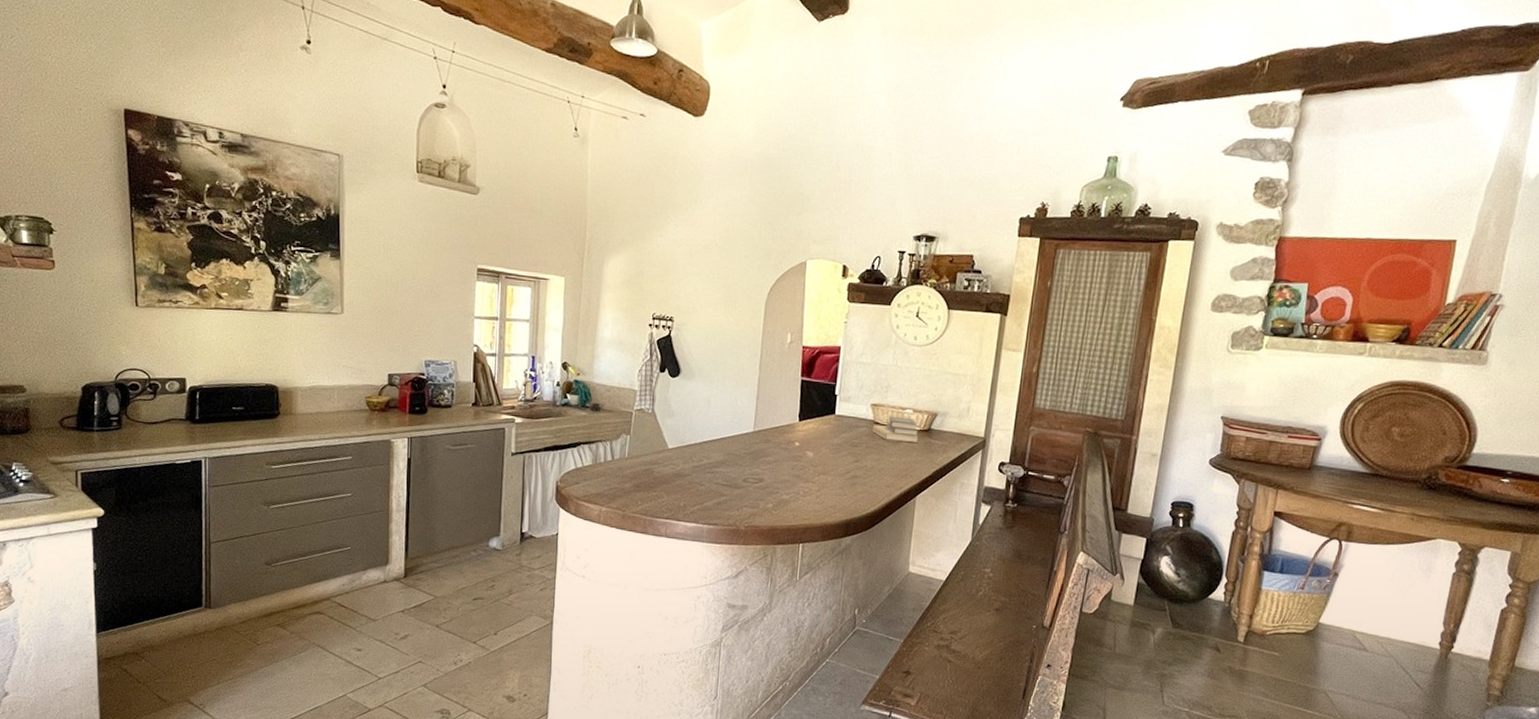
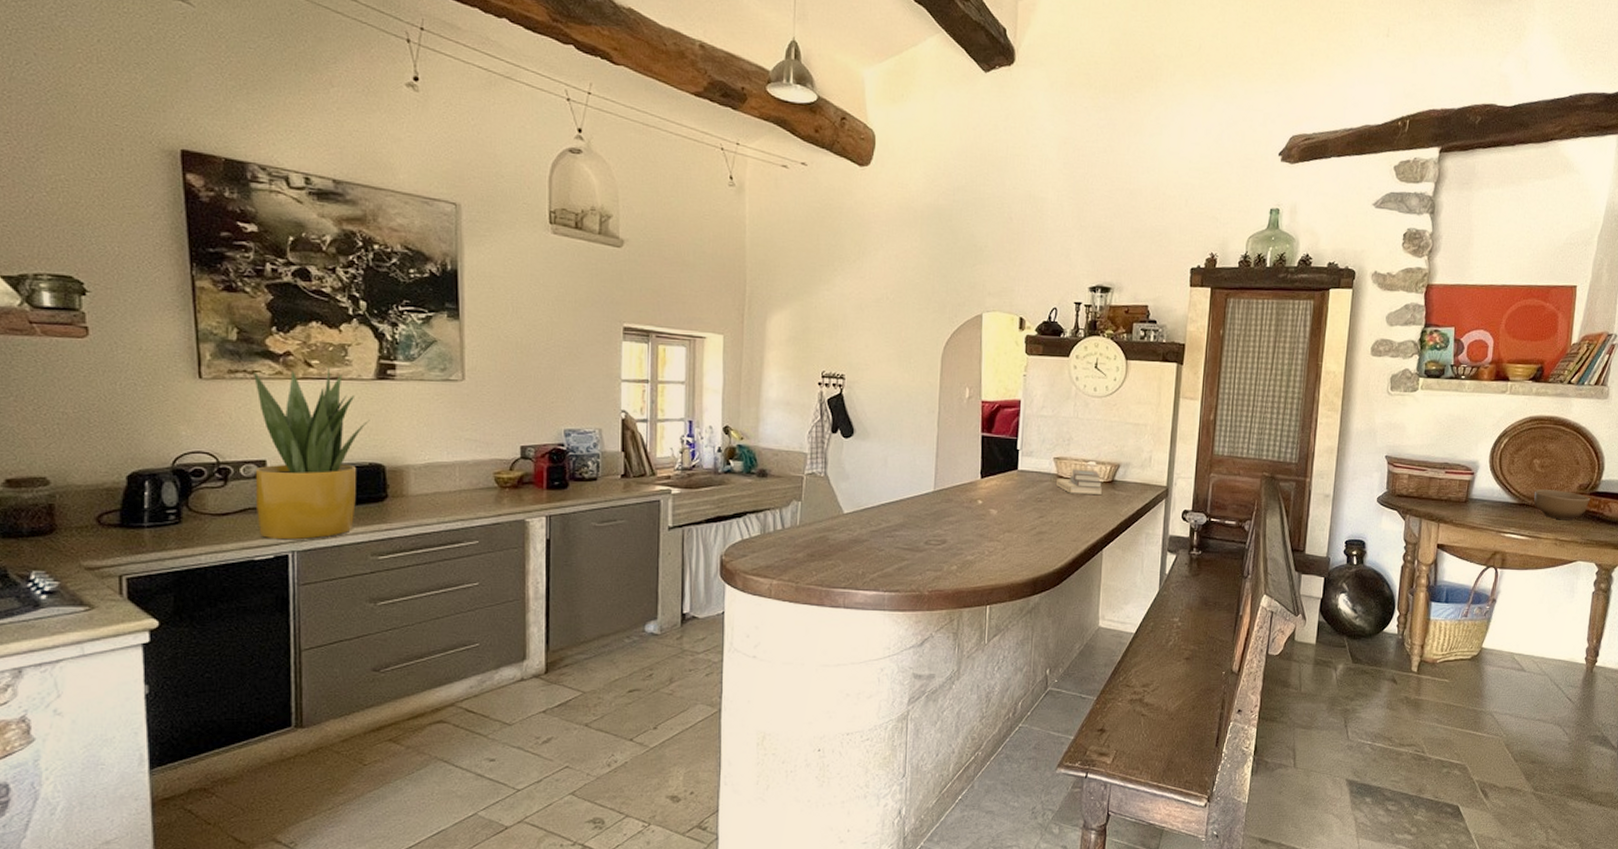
planter: none [177,298,267,448] -> present [254,366,370,540]
bowl: none [1389,459,1458,495] -> present [1533,489,1591,521]

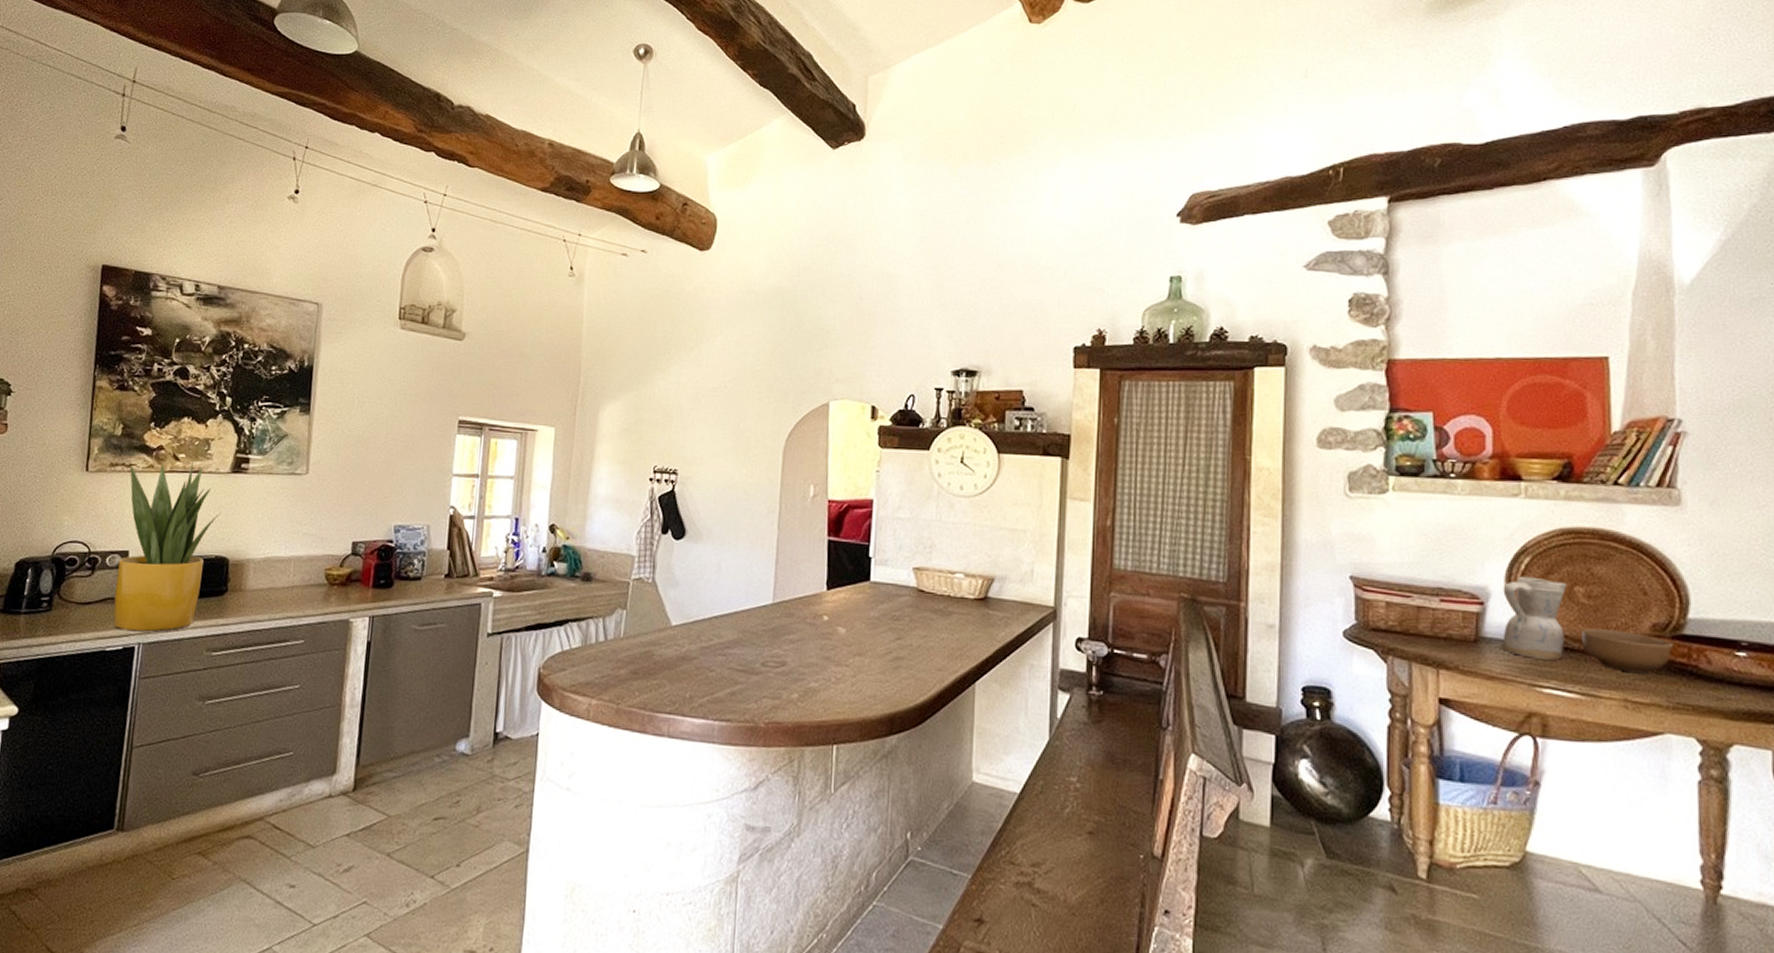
books: present [1056,469,1103,494] -> none [917,581,974,614]
ceramic pitcher: none [1482,452,1530,514] -> present [1501,576,1567,661]

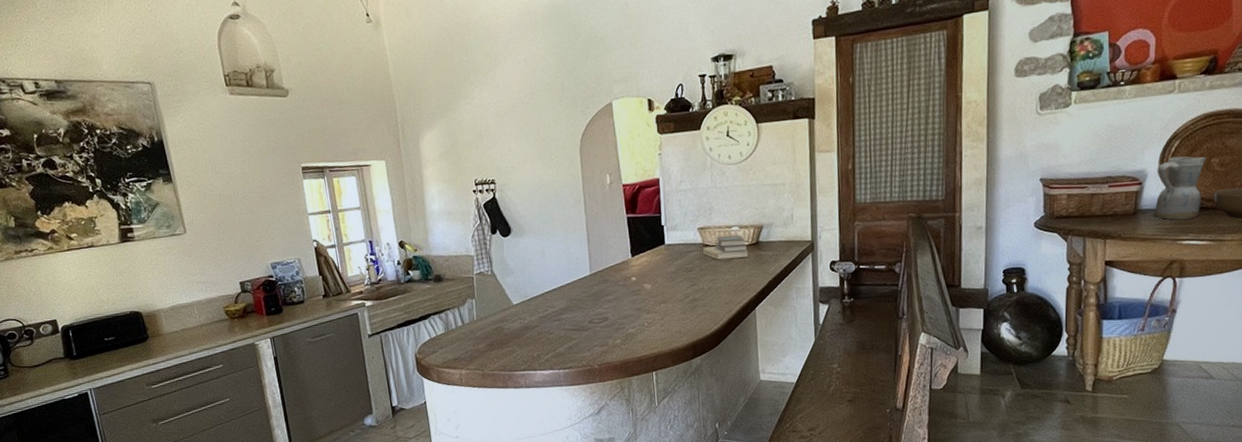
planter: present [113,460,221,632] -> none [33,237,129,382]
books: none [917,581,974,614] -> present [703,235,749,260]

